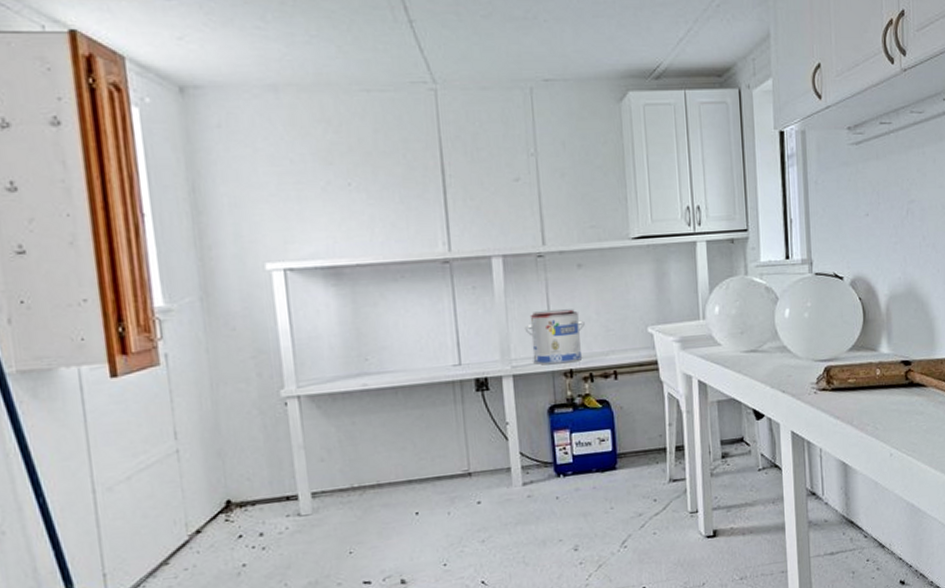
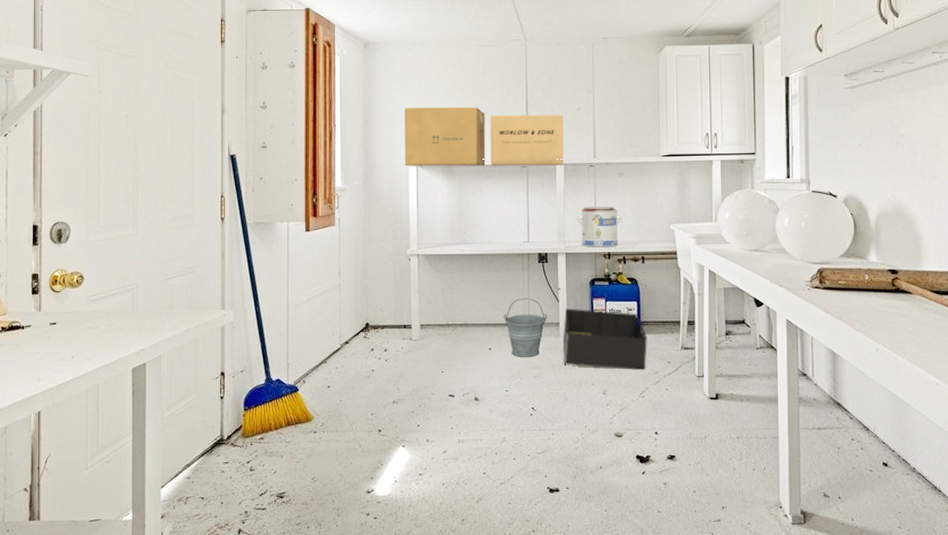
box: none [256,180,390,271] -> present [404,107,486,166]
box: none [390,188,501,264] -> present [490,114,564,166]
bucket: none [432,439,494,519] -> present [503,298,547,357]
storage bin: none [516,443,627,522] -> present [562,308,647,371]

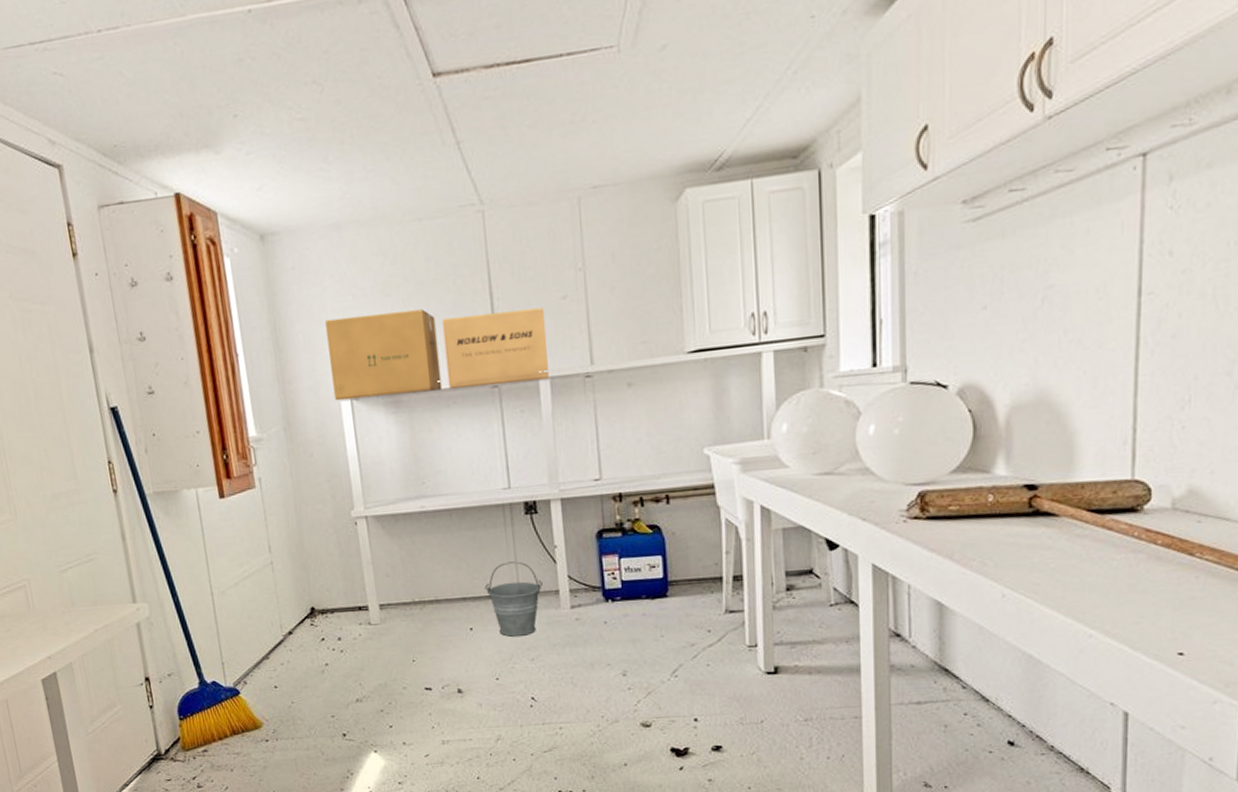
storage bin: present [562,308,647,371] -> none [564,570,679,644]
paint can: present [576,206,622,248] -> none [572,430,635,489]

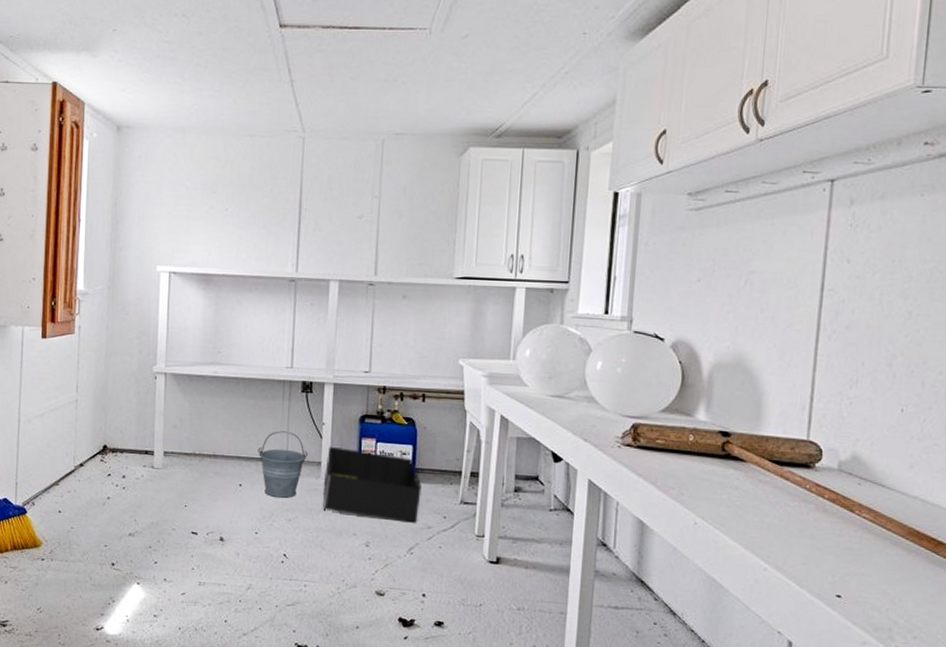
box: present [325,309,443,401] -> none [155,203,251,277]
box: present [441,308,549,390] -> none [253,218,343,282]
storage bin: none [564,570,679,644] -> present [322,446,422,524]

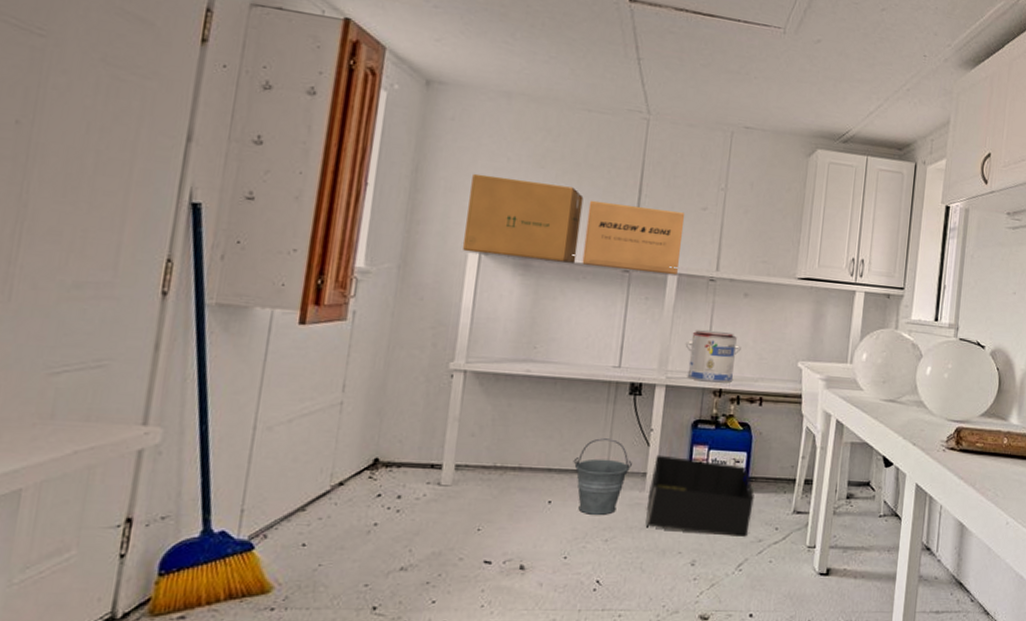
box: none [155,203,251,277] -> present [462,173,584,265]
box: none [253,218,343,282] -> present [582,200,685,276]
paint can: none [349,331,402,381] -> present [685,329,741,383]

